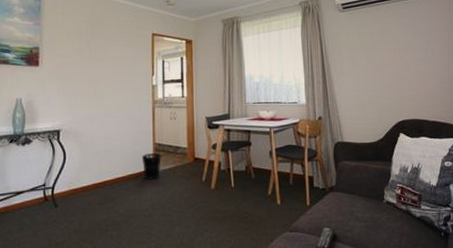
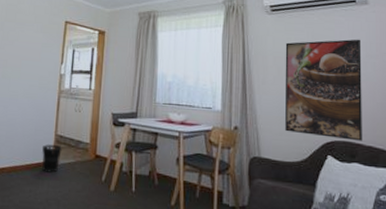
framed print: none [357,28,427,118] -> present [284,39,362,141]

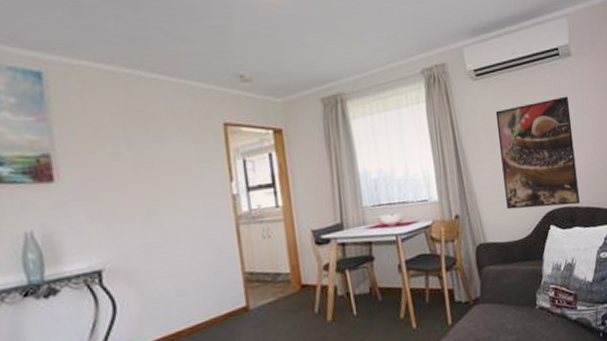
wastebasket: present [42,144,62,173] -> none [229,285,257,322]

